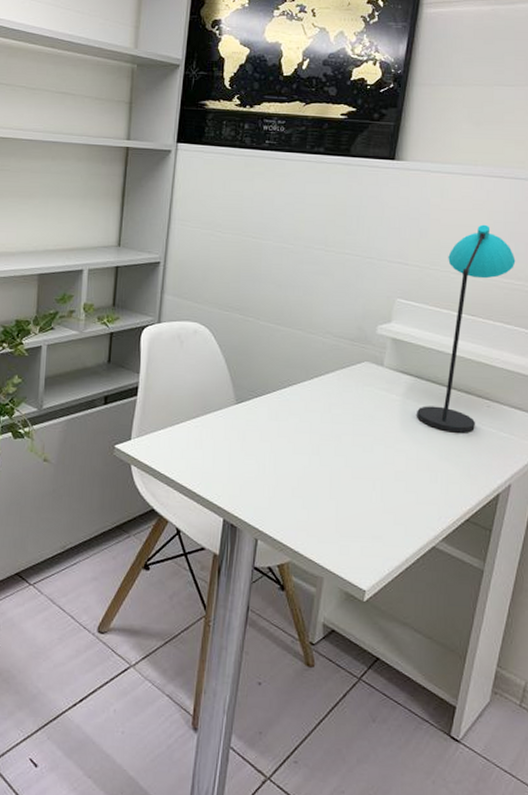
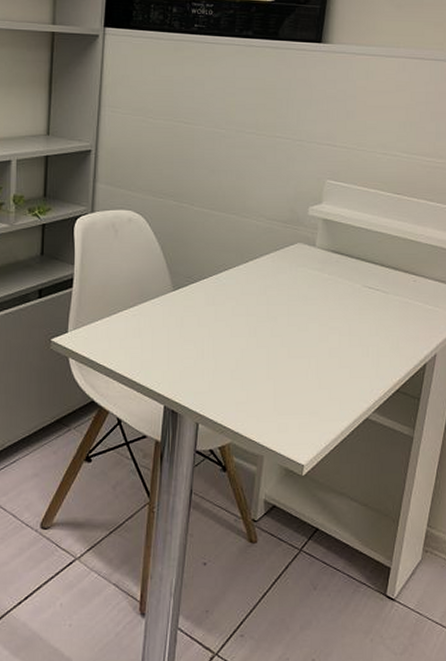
desk lamp: present [417,224,516,433] -> none [348,105,437,308]

